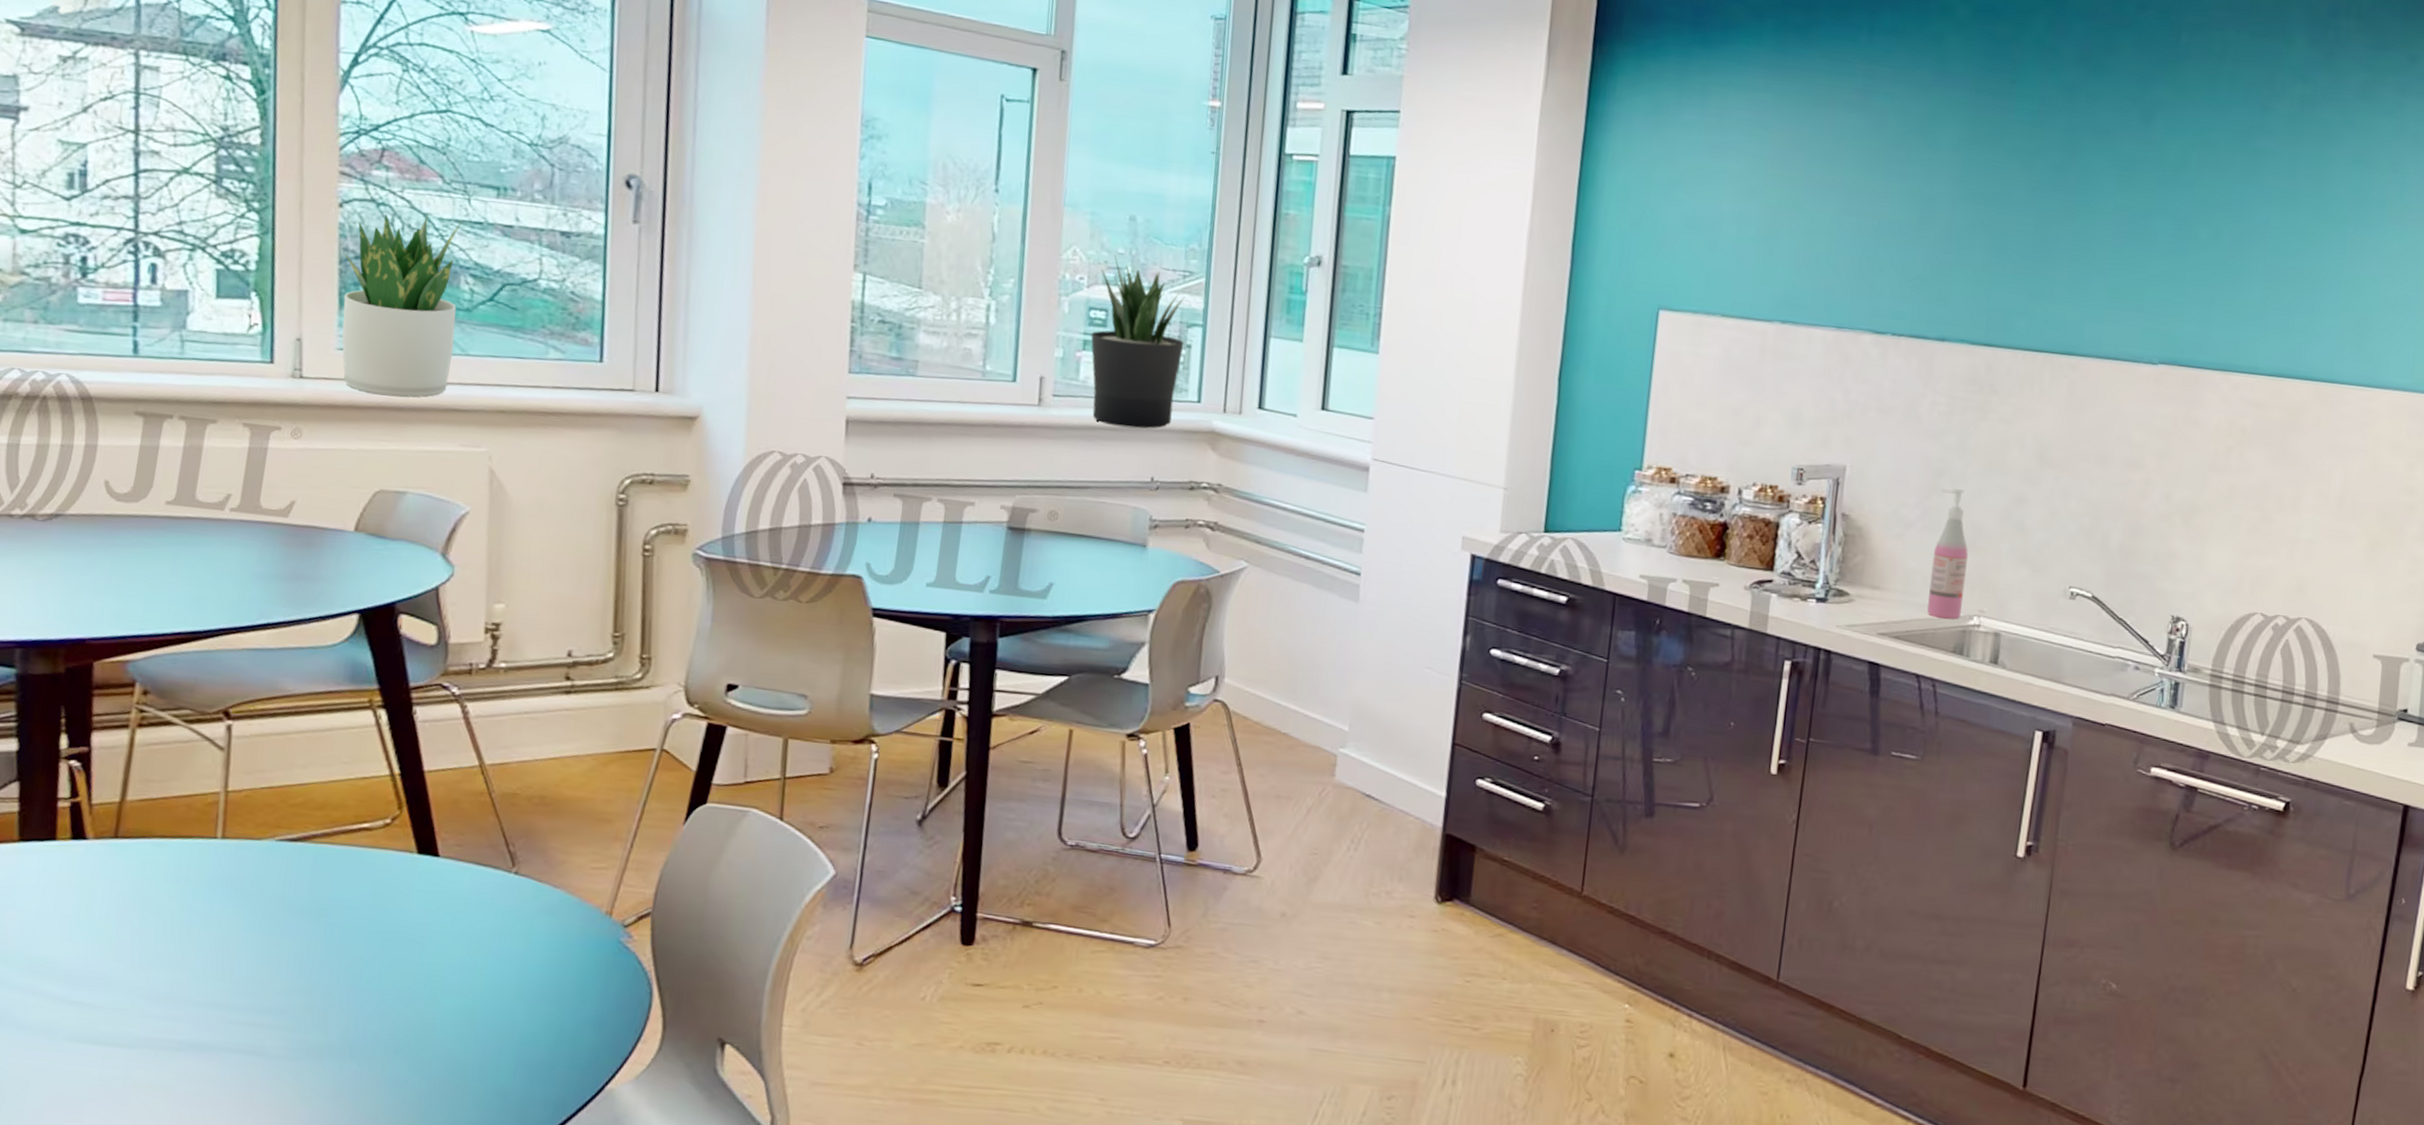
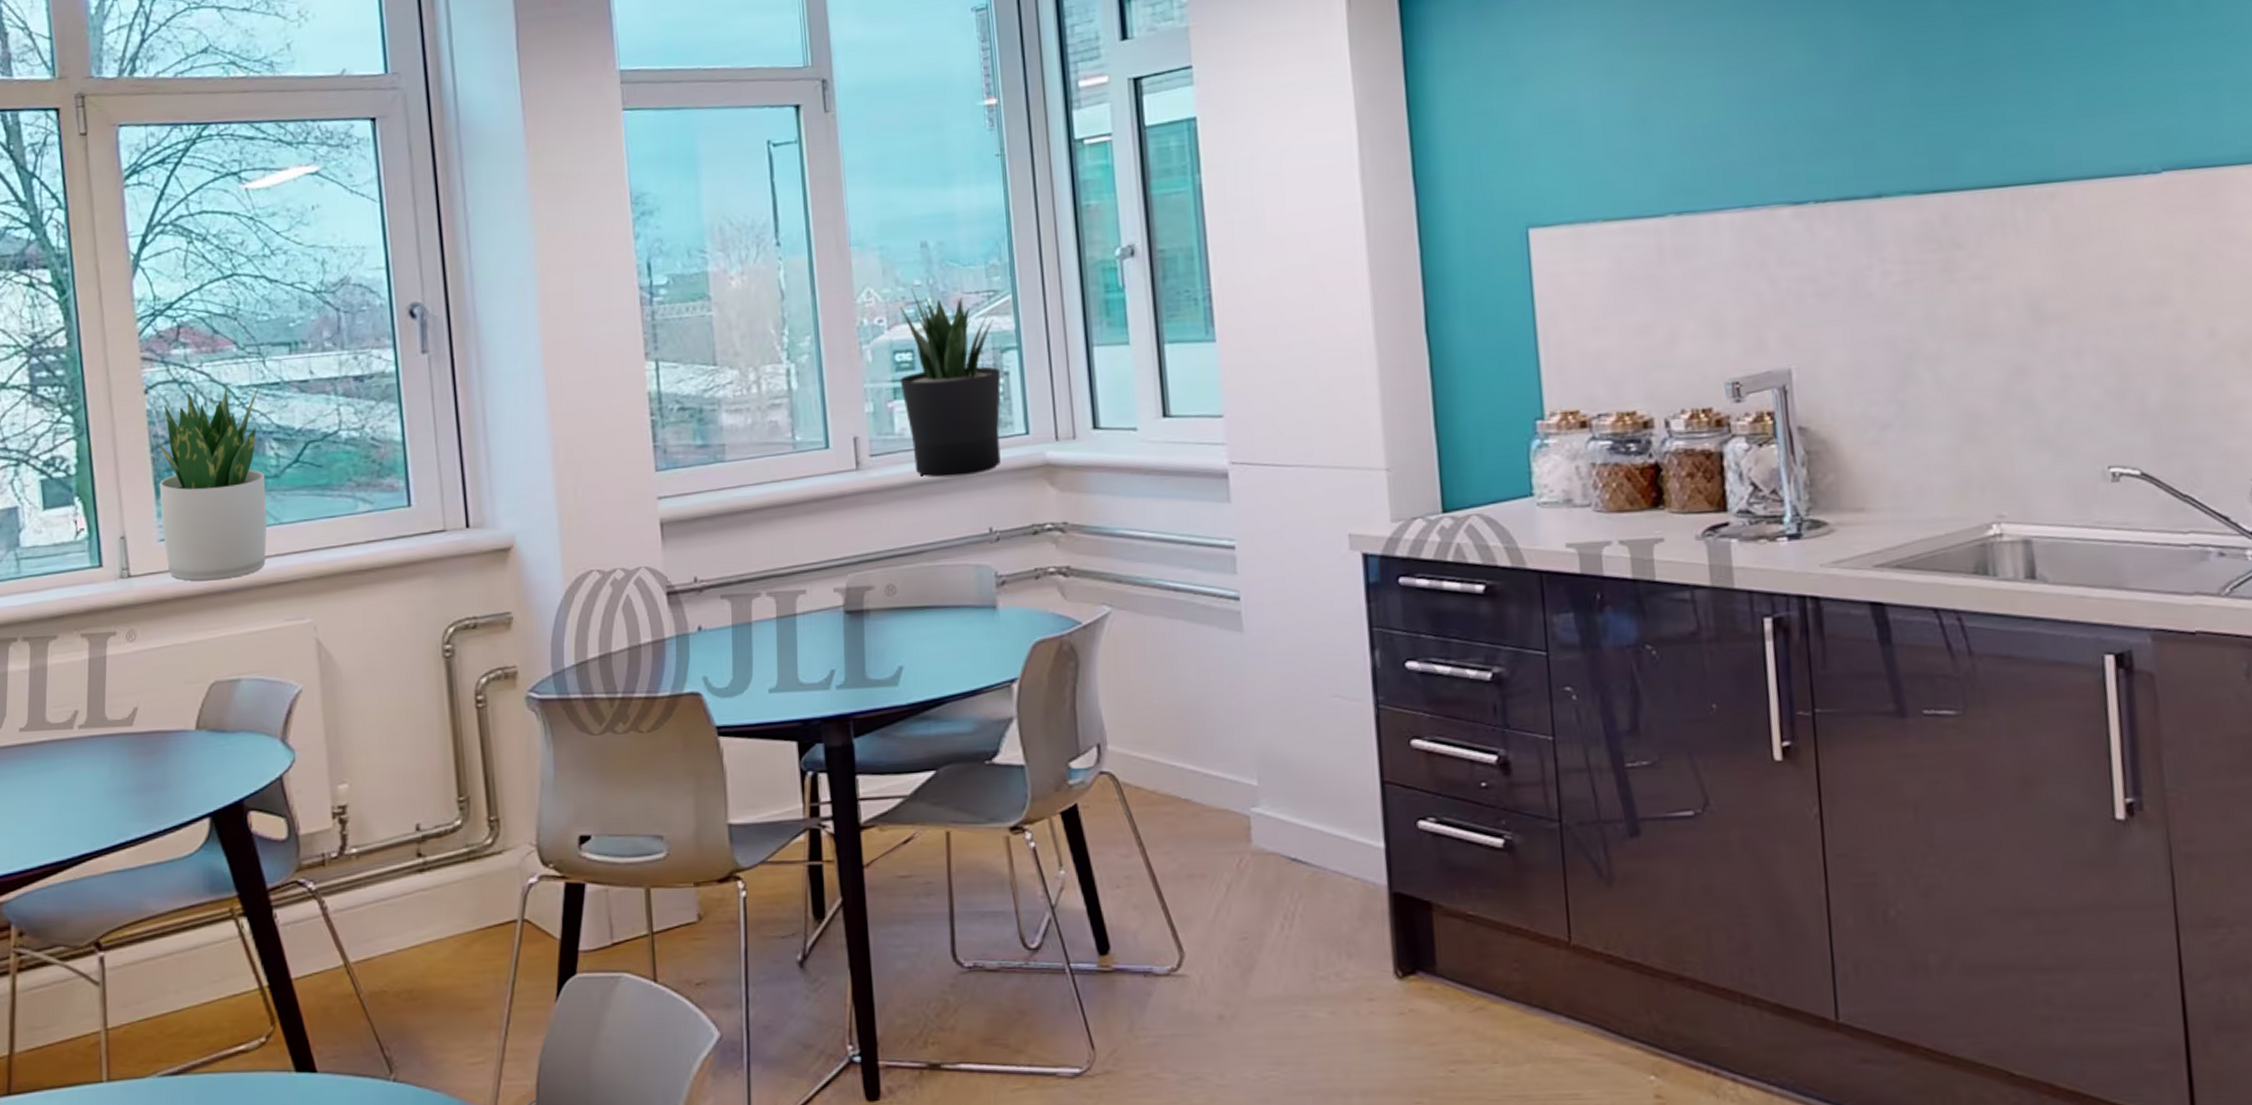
soap dispenser: present [1926,489,1968,619] -> none [1916,371,1975,534]

